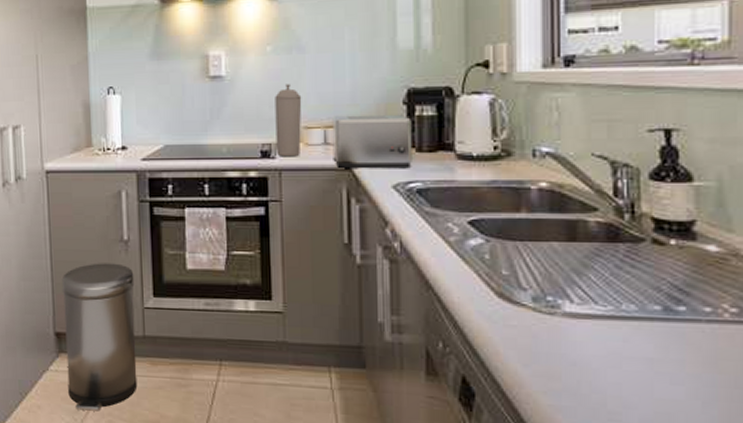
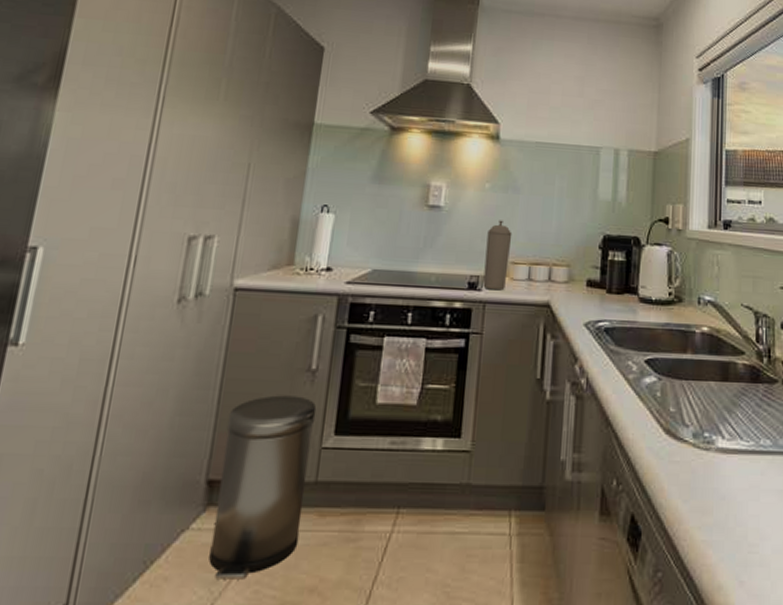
toaster: present [332,114,413,169] -> none [534,254,606,308]

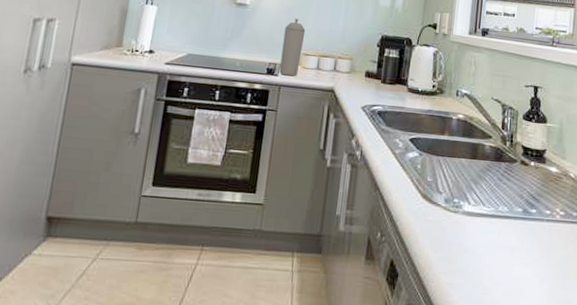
pedal bin: present [209,395,317,579] -> none [47,152,138,296]

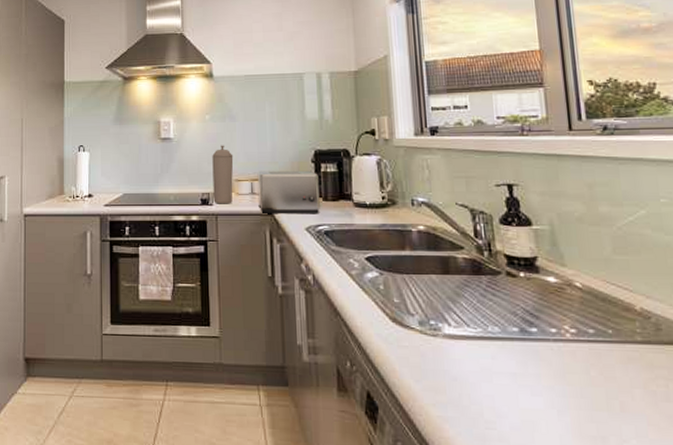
toaster: none [321,48,382,95] -> present [257,170,320,214]

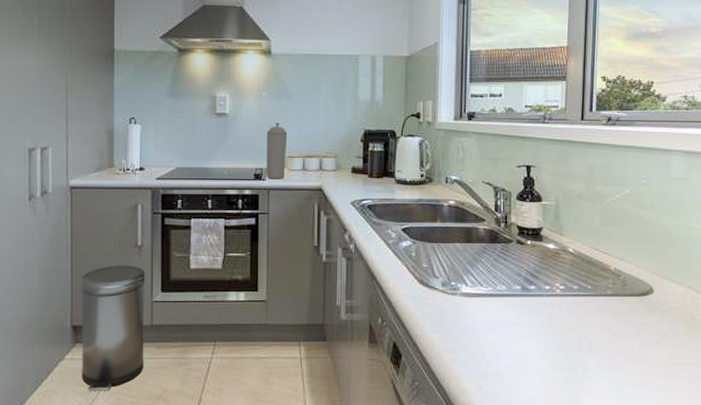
pedal bin: none [32,294,95,432] -> present [80,265,146,391]
toaster: present [257,170,320,214] -> none [309,148,367,190]

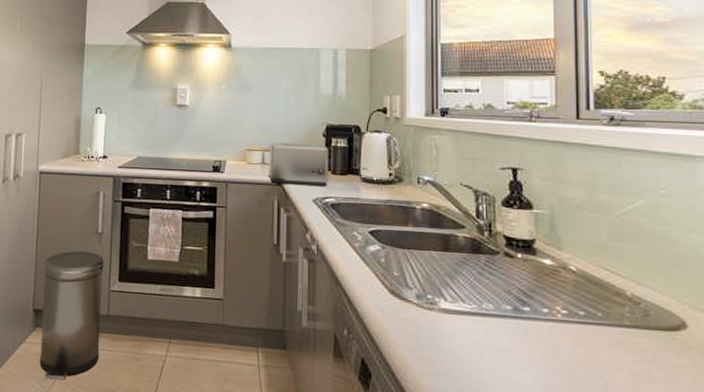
canister: present [266,122,288,179] -> none [225,114,247,173]
toaster: none [309,148,367,190] -> present [268,142,330,187]

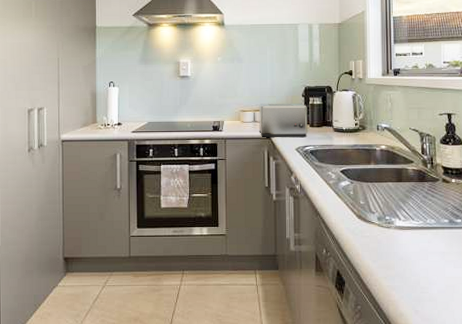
pedal bin: present [40,251,104,380] -> none [70,205,124,314]

